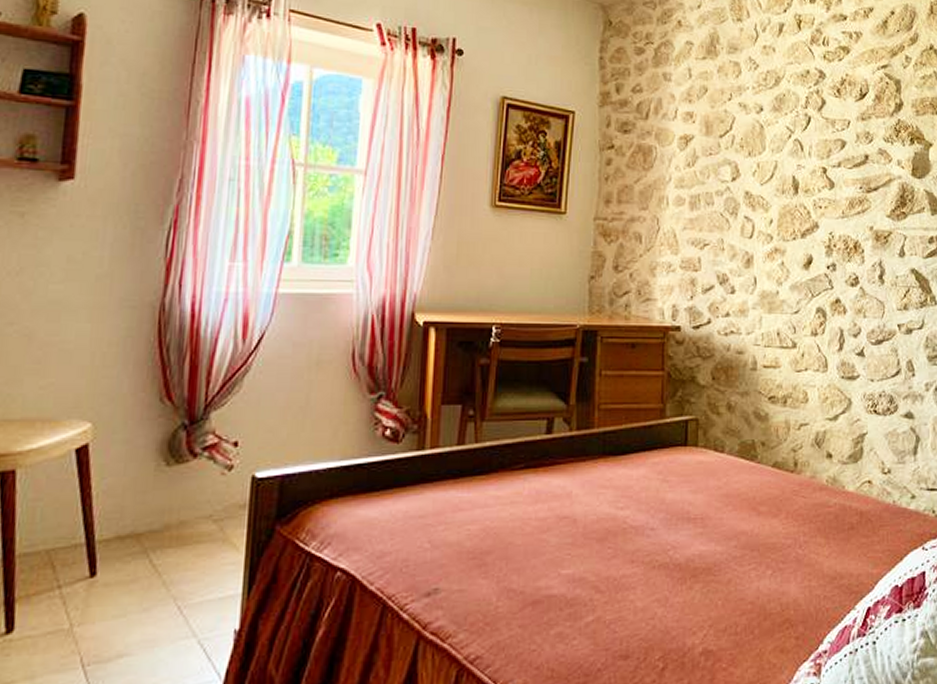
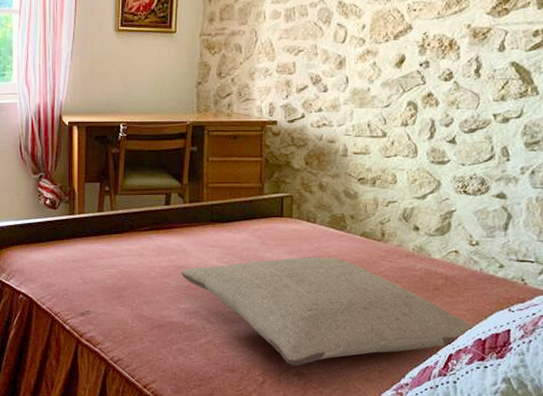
pillow: none [564,494,890,642] -> present [181,256,474,366]

